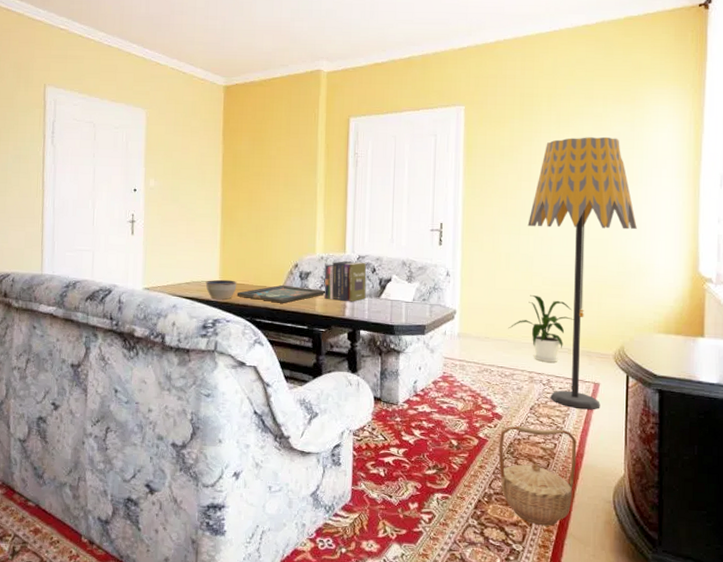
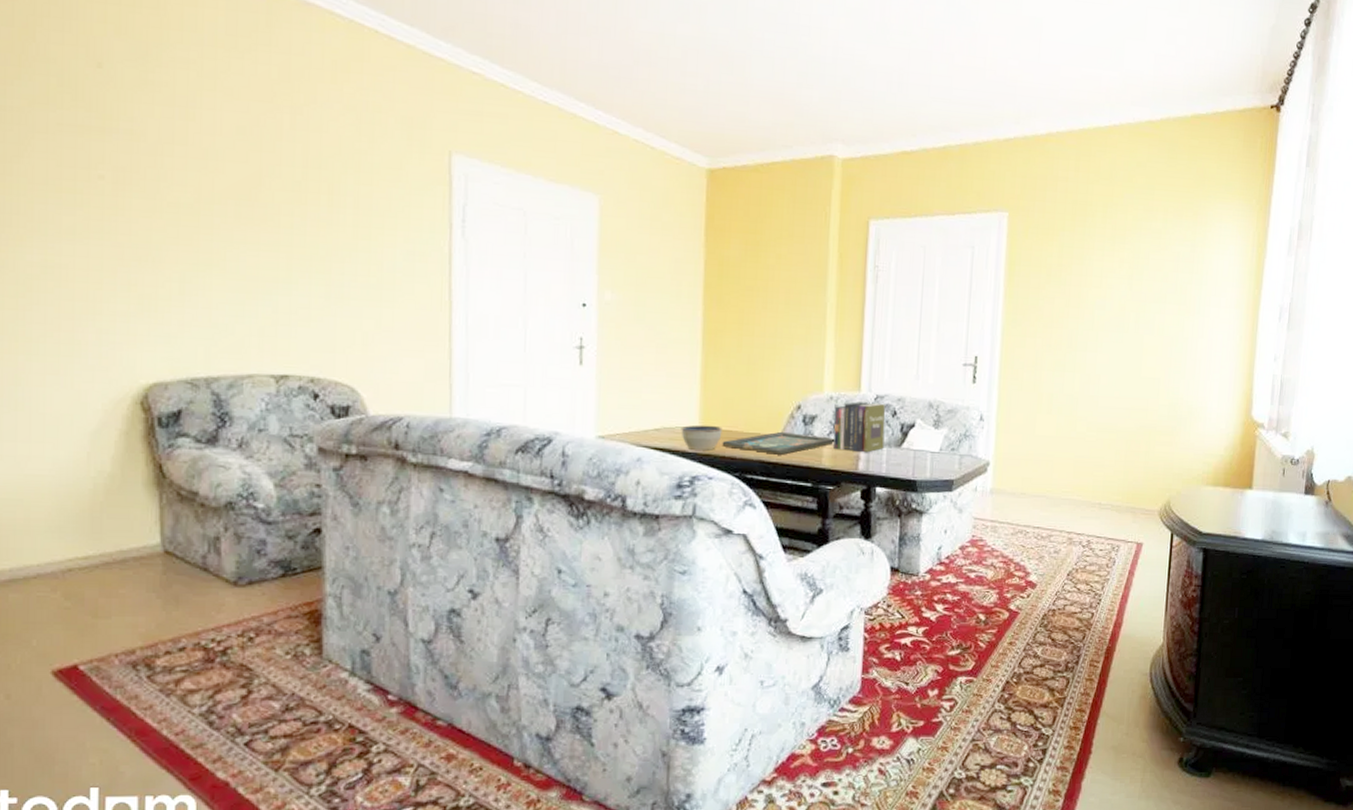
basket: present [498,425,577,526] -> none [1030,594,1116,705]
house plant: present [508,295,573,363] -> none [1047,443,1119,522]
floor lamp: present [527,136,637,410] -> none [1074,257,1192,574]

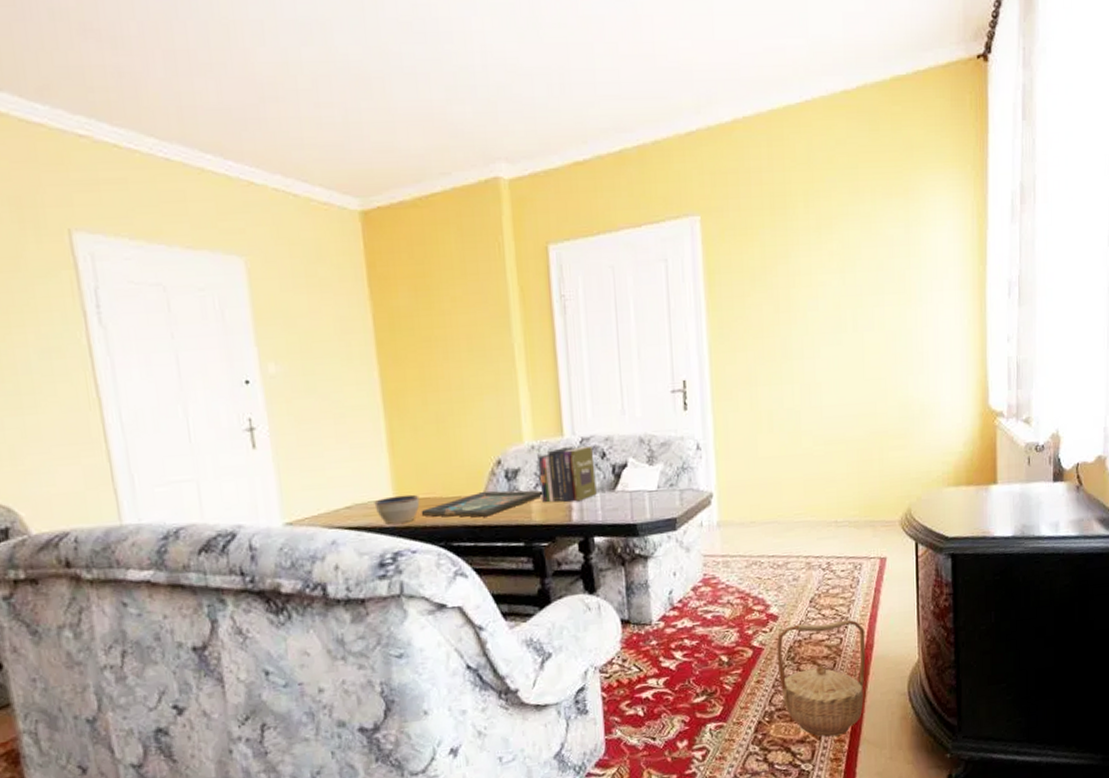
basket: none [1030,594,1116,705] -> present [776,619,866,737]

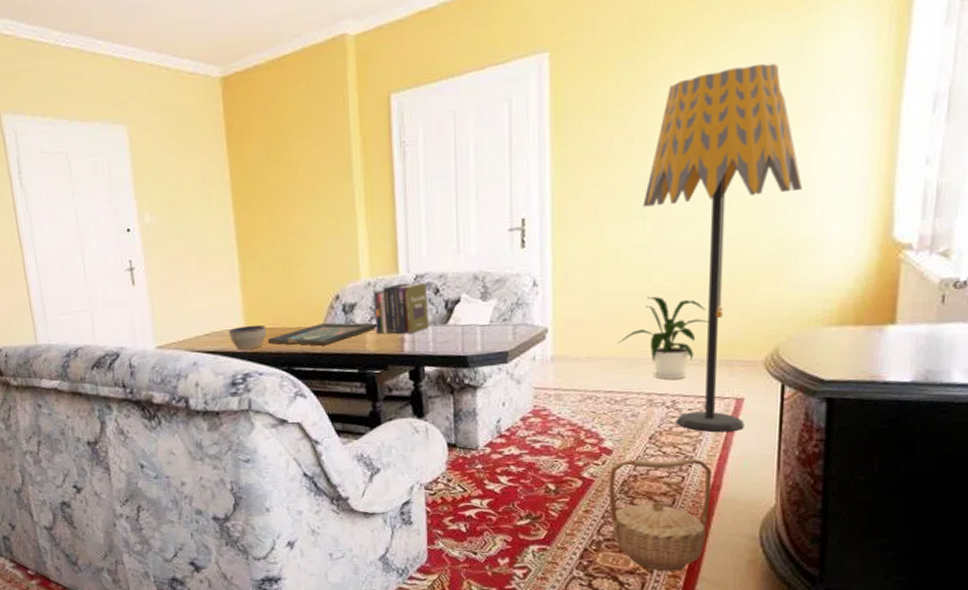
house plant: none [777,460,852,543] -> present [618,297,708,380]
floor lamp: none [790,243,918,593] -> present [643,63,802,433]

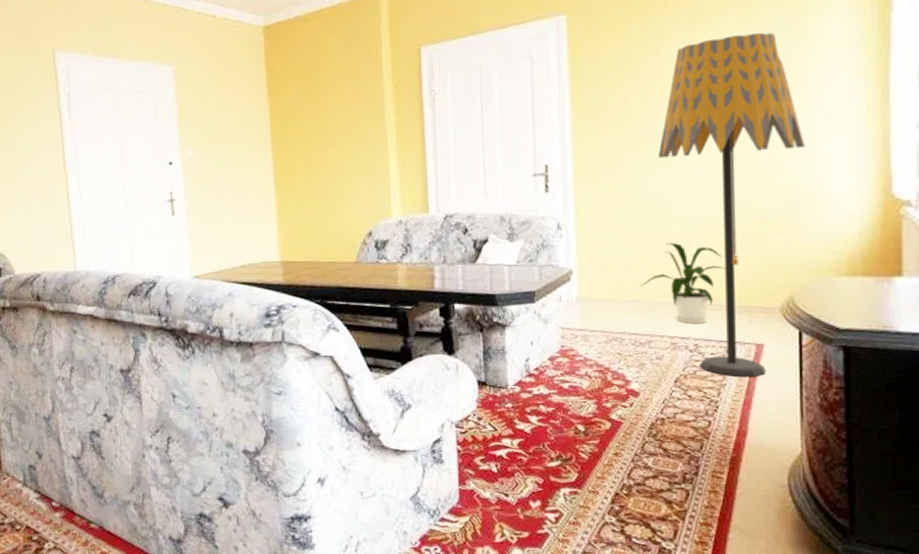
bowl: present [228,324,267,351] -> none [264,258,301,283]
decorative tray: present [267,322,377,346] -> none [302,258,409,280]
books: present [373,282,429,335] -> none [404,222,458,272]
basket: present [608,458,712,571] -> none [637,402,738,519]

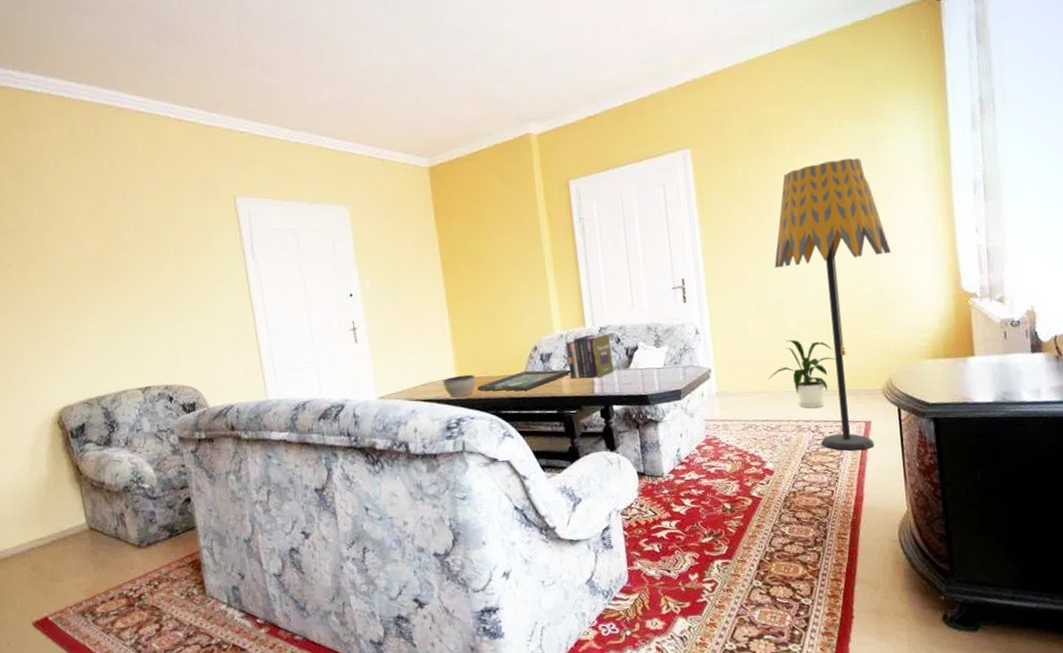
bowl: none [264,258,301,283] -> present [442,374,476,398]
decorative tray: none [302,258,409,280] -> present [477,369,571,391]
books: none [404,222,458,272] -> present [565,333,614,379]

